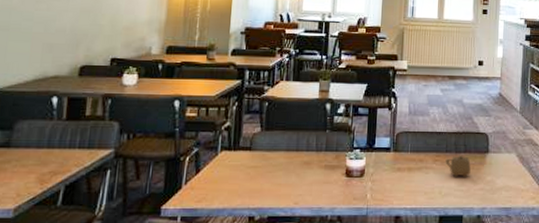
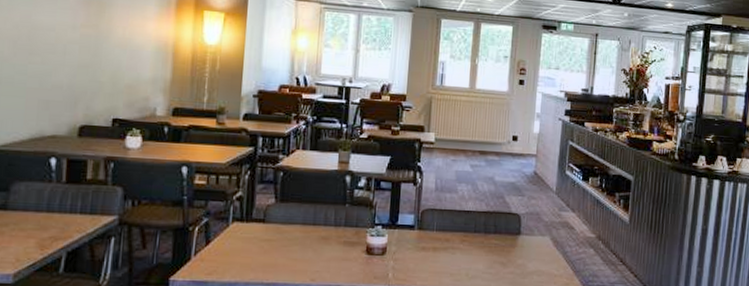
sugar bowl: present [445,155,471,177] -> none [473,235,501,259]

